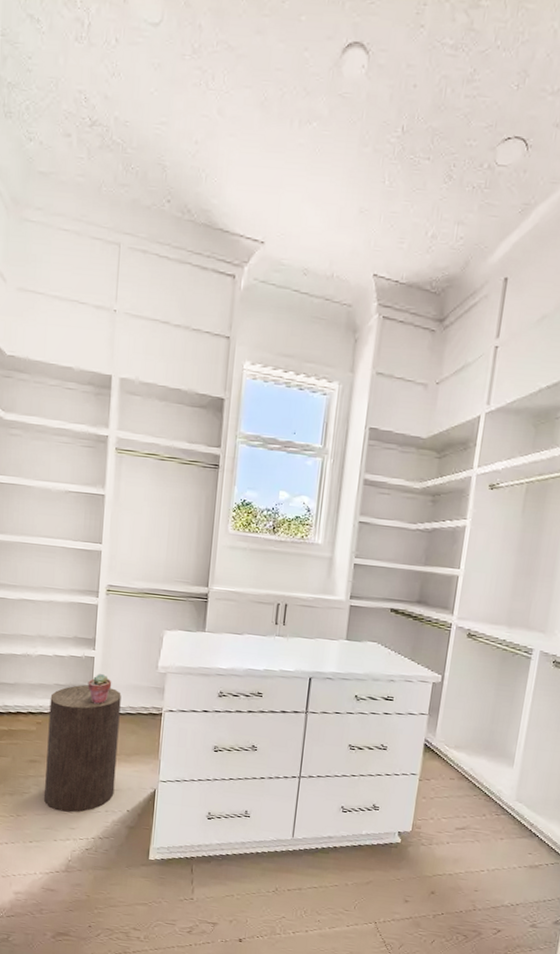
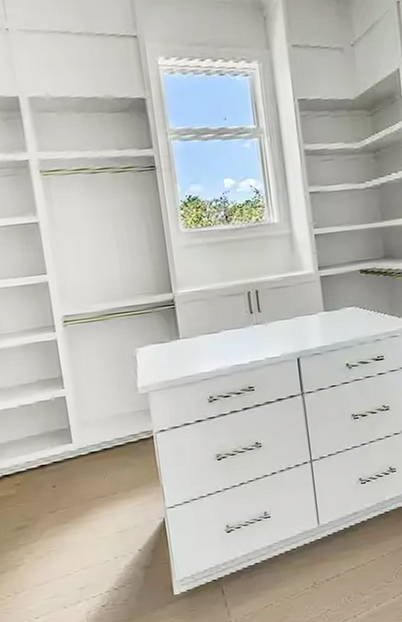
stool: present [44,685,121,813] -> none [24,424,120,575]
potted succulent: present [87,674,112,704] -> none [64,412,92,446]

